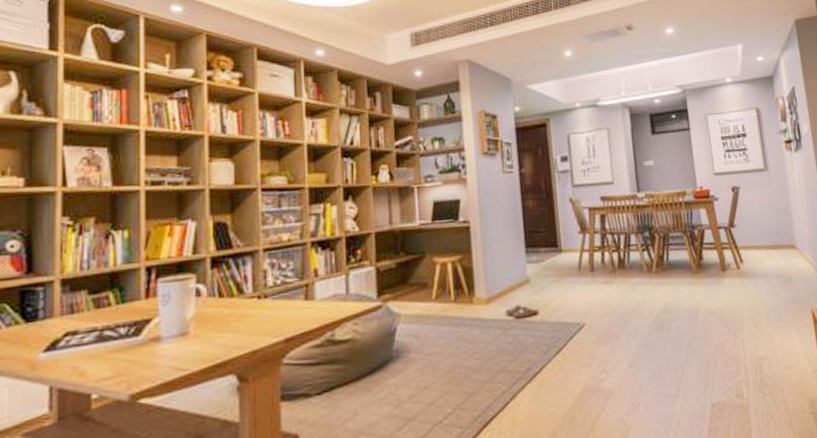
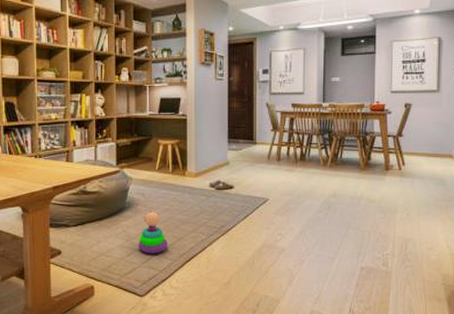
stacking toy: none [413,357,455,423] -> present [139,210,167,254]

